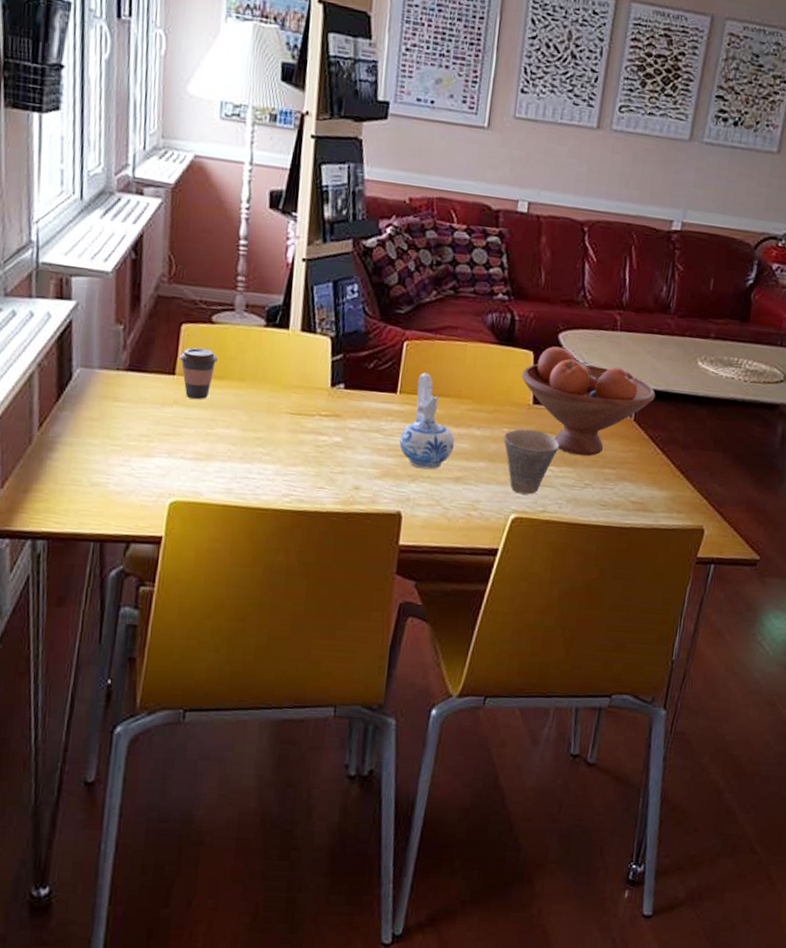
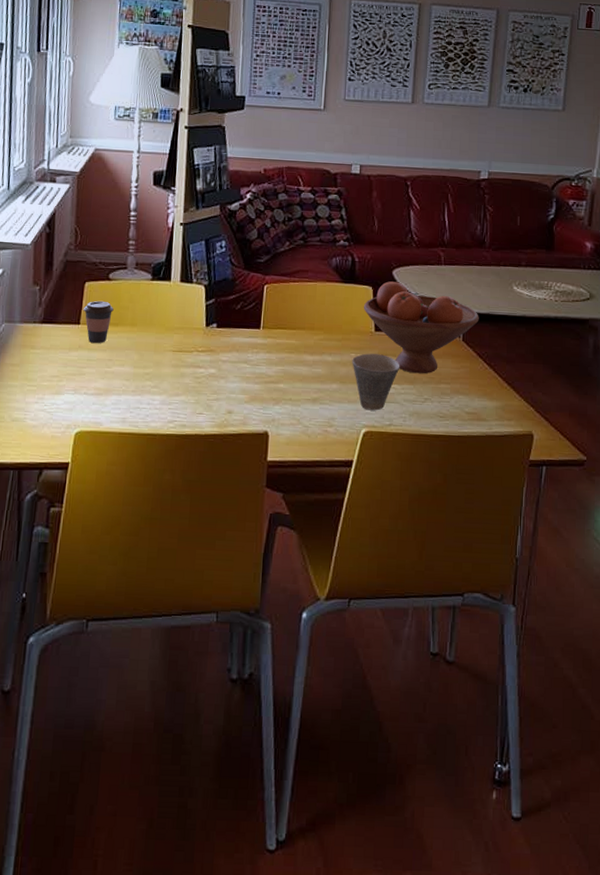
ceramic pitcher: present [399,372,455,470] -> none [264,310,310,393]

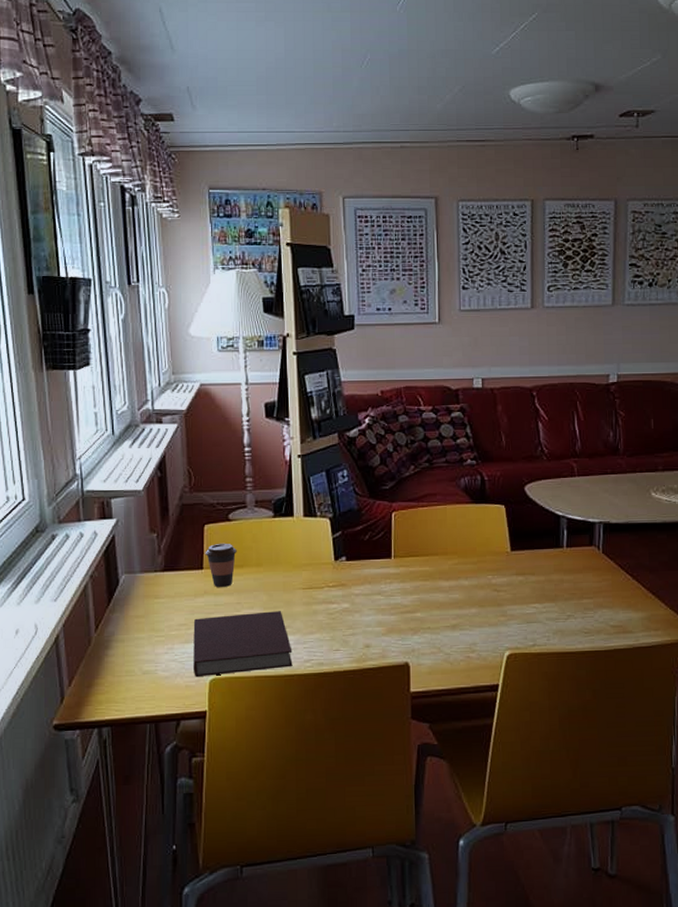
notebook: none [60,370,157,429] -> present [193,611,293,678]
cup: present [352,353,400,411] -> none [489,574,540,632]
fruit bowl: present [363,281,479,374] -> none [496,498,618,591]

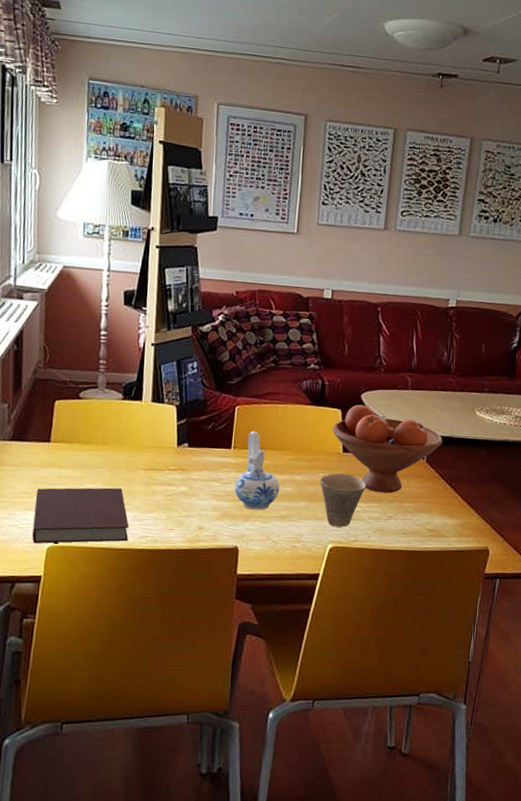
coffee cup: present [205,543,237,588] -> none [53,419,85,462]
ceramic pitcher: none [399,537,447,622] -> present [234,431,280,511]
cup: none [489,574,540,632] -> present [320,473,366,528]
fruit bowl: none [496,498,618,591] -> present [332,404,443,494]

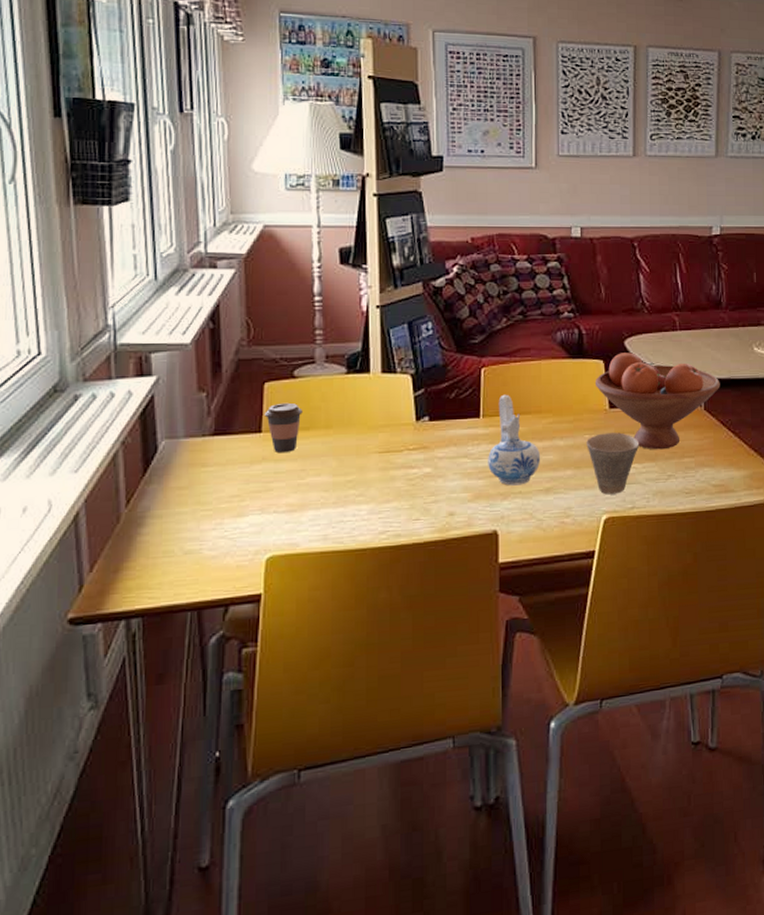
notebook: present [32,487,129,544] -> none [247,478,365,556]
coffee cup: none [53,419,85,462] -> present [264,402,303,453]

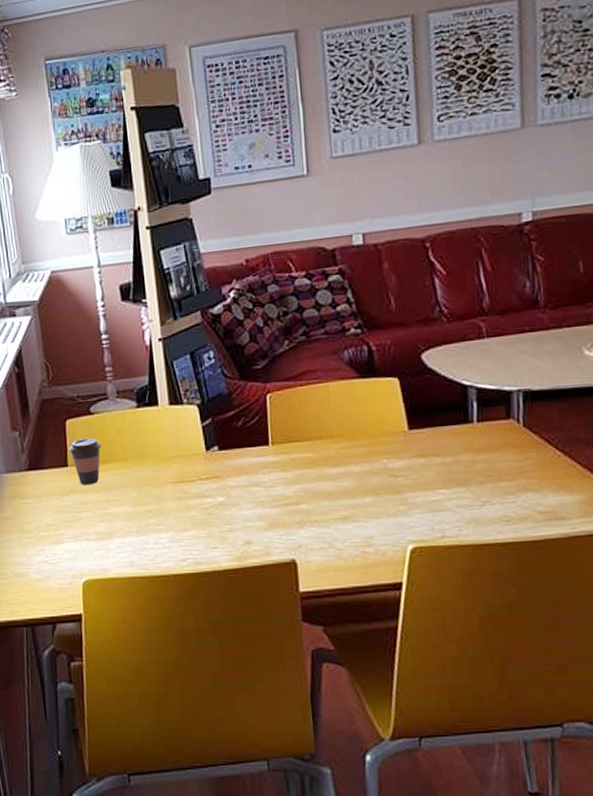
ceramic pitcher: present [488,394,540,486] -> none [280,420,335,514]
cup: present [586,432,640,495] -> none [385,456,447,523]
fruit bowl: present [594,352,720,450] -> none [390,367,542,474]

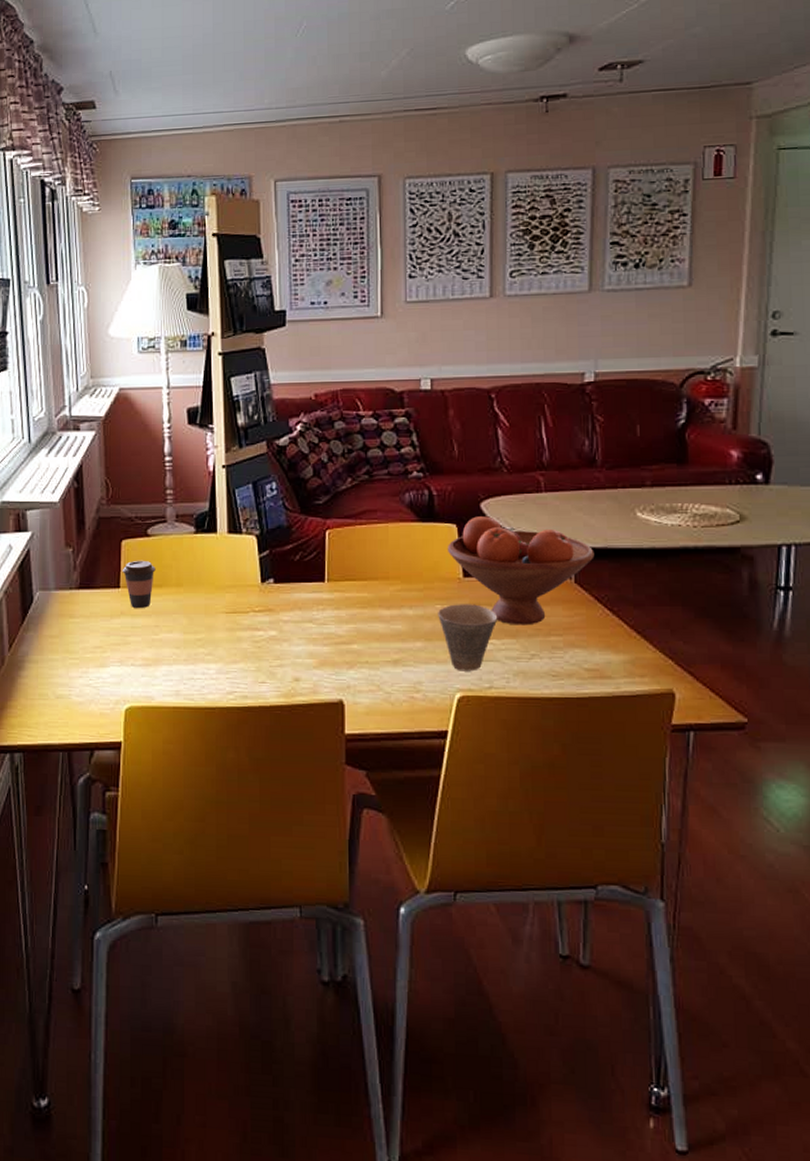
cup: none [385,456,447,523] -> present [438,604,498,672]
fruit bowl: none [390,367,542,474] -> present [447,516,595,626]

